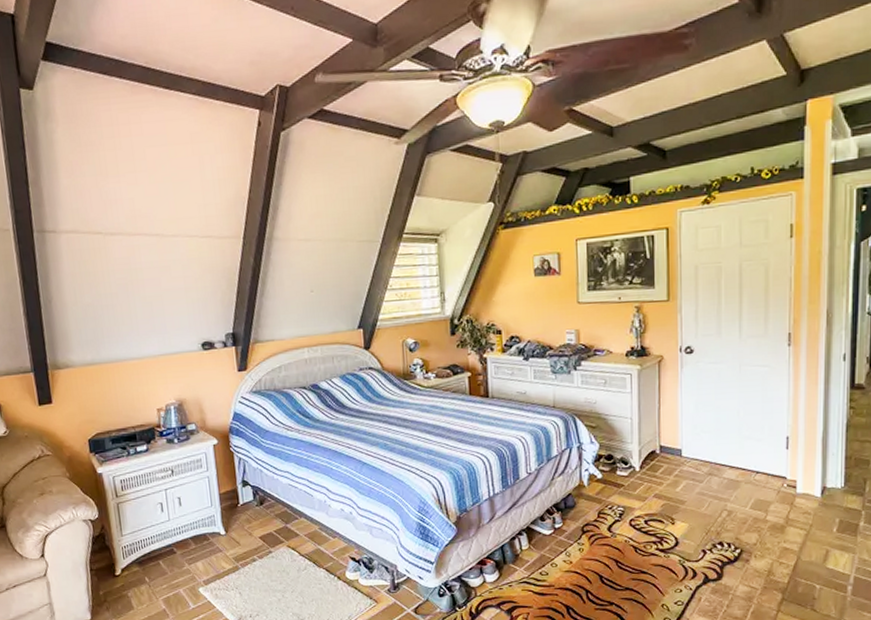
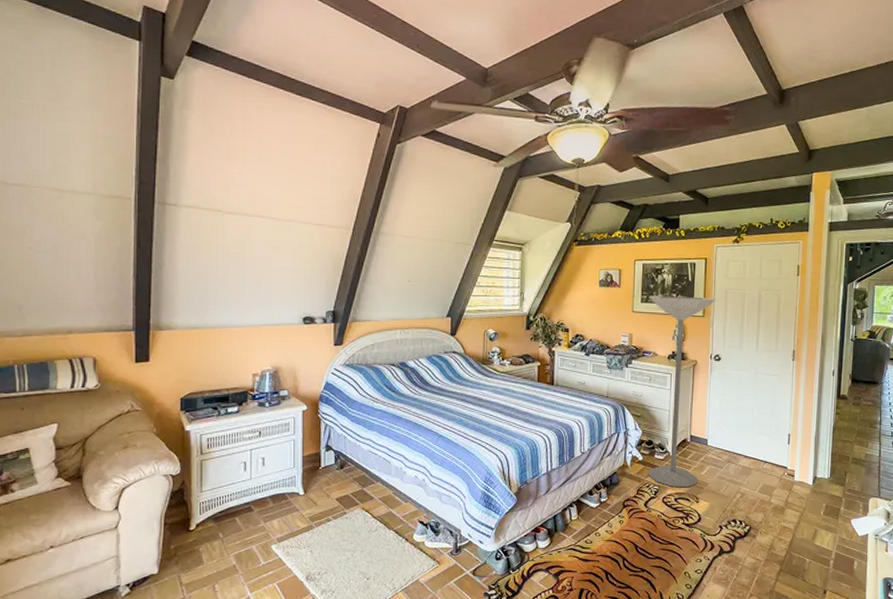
floor lamp: none [597,277,683,508] -> present [648,295,716,488]

